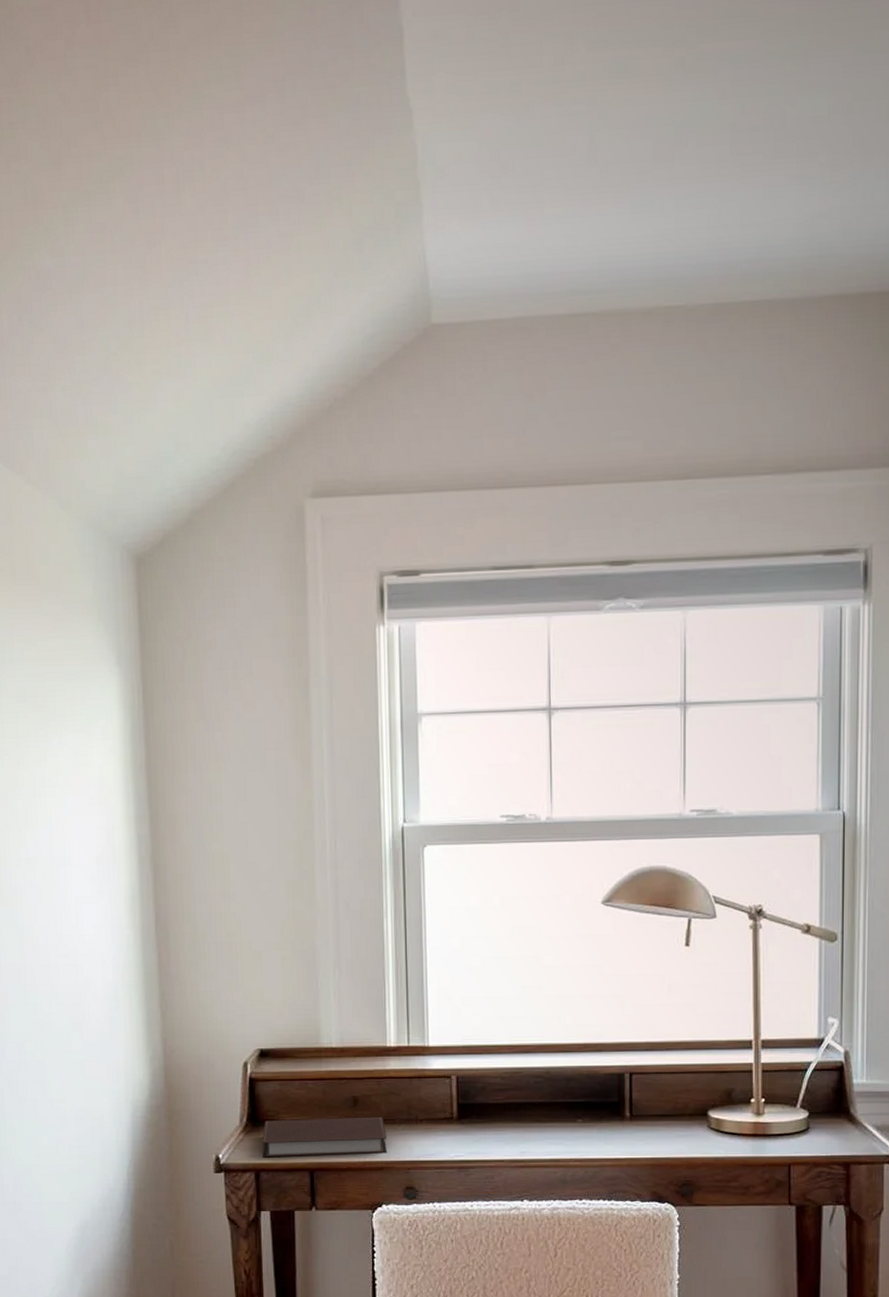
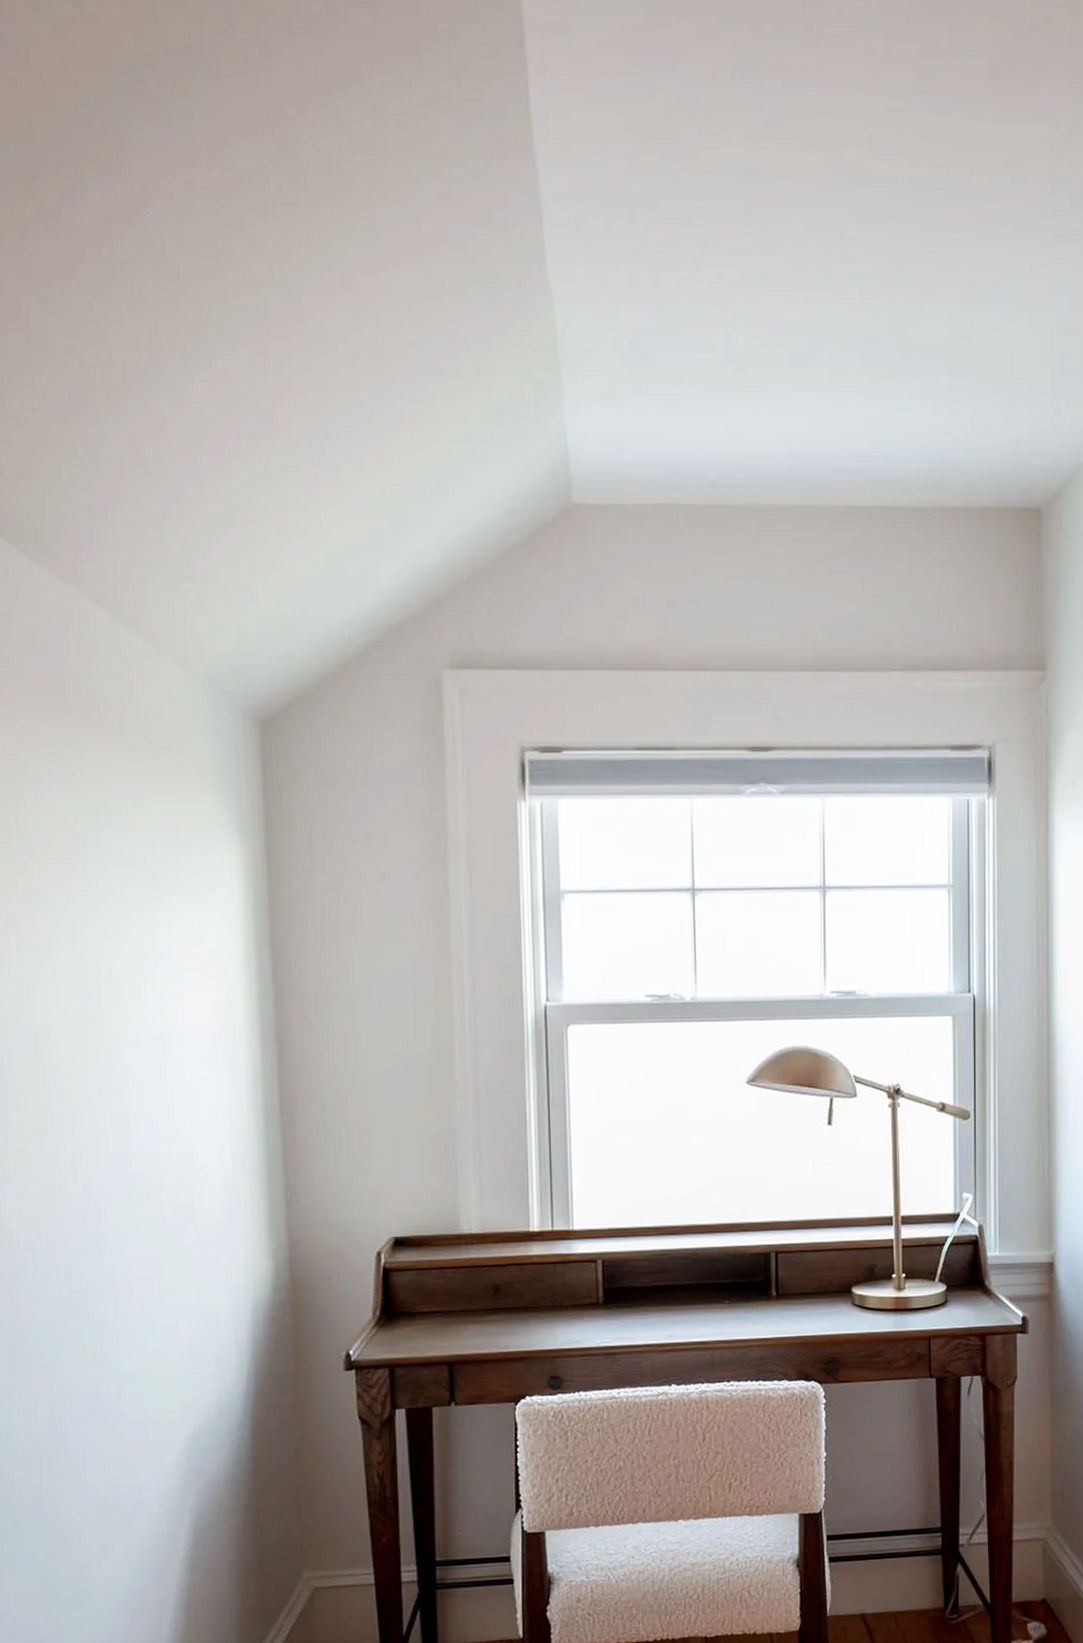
notebook: present [262,1116,388,1158] -> none [397,1304,531,1352]

